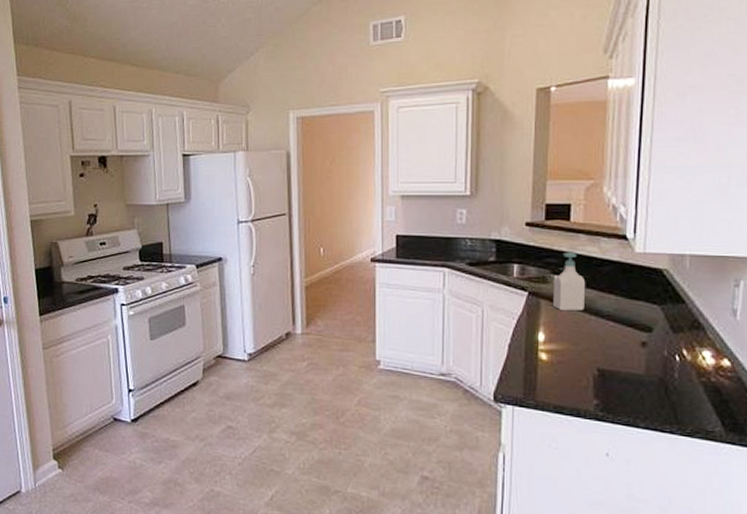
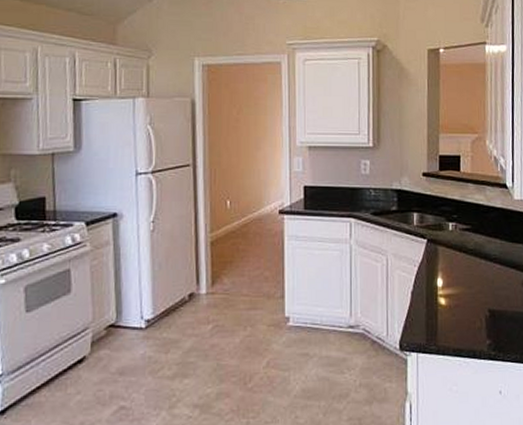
soap bottle: present [553,252,586,311] -> none [448,200,476,257]

